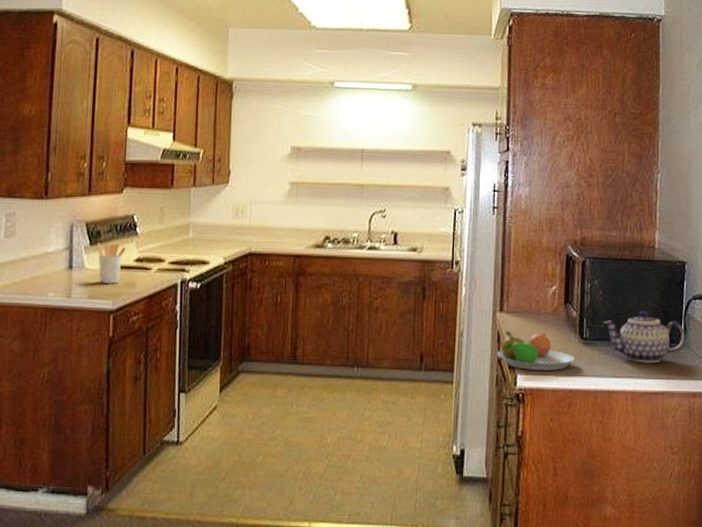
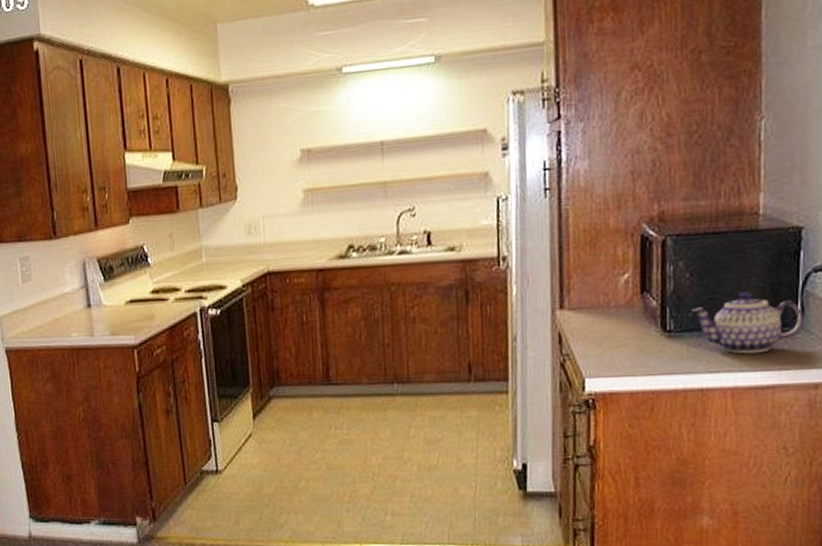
utensil holder: present [97,243,127,284] -> none [111,277,141,319]
fruit bowl: present [497,331,575,371] -> none [559,329,656,372]

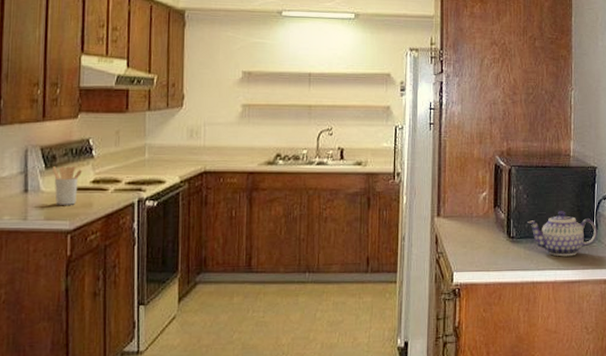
utensil holder: none [111,277,141,319] -> present [53,166,83,205]

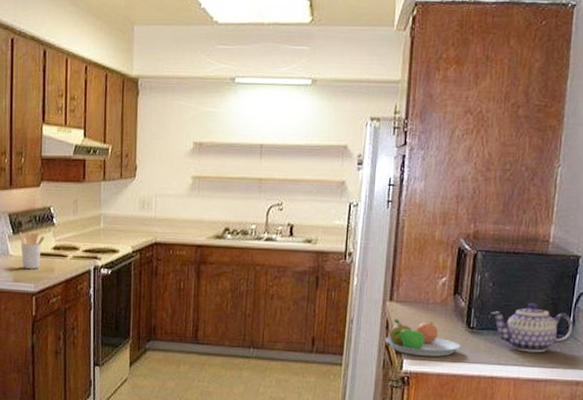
fruit bowl: none [435,233,503,267] -> present [385,319,461,357]

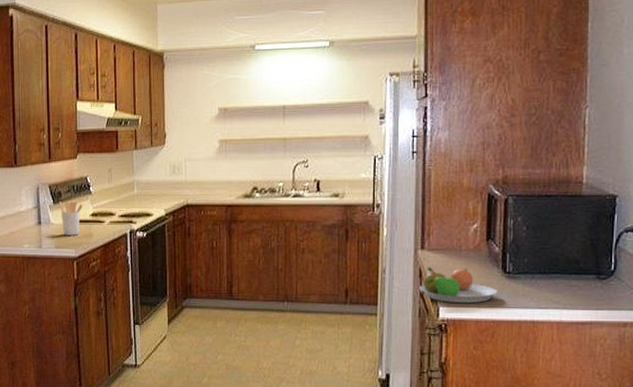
teapot: present [491,303,574,353] -> none [527,245,616,295]

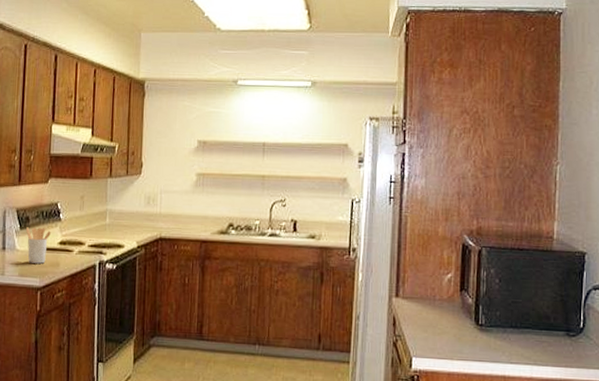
fruit bowl: present [419,267,498,303] -> none [393,315,470,355]

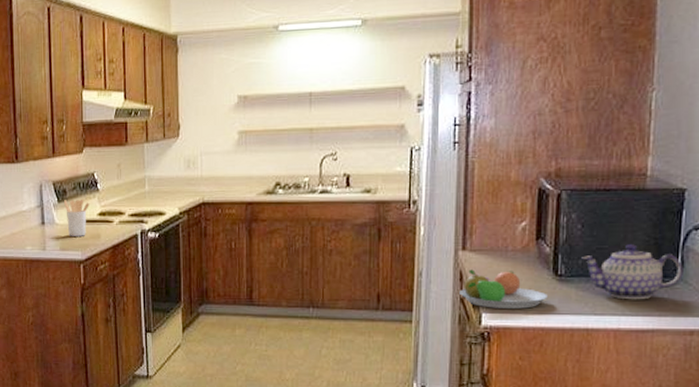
fruit bowl: none [393,315,470,355] -> present [459,269,548,309]
teapot: none [499,299,585,352] -> present [582,244,683,300]

